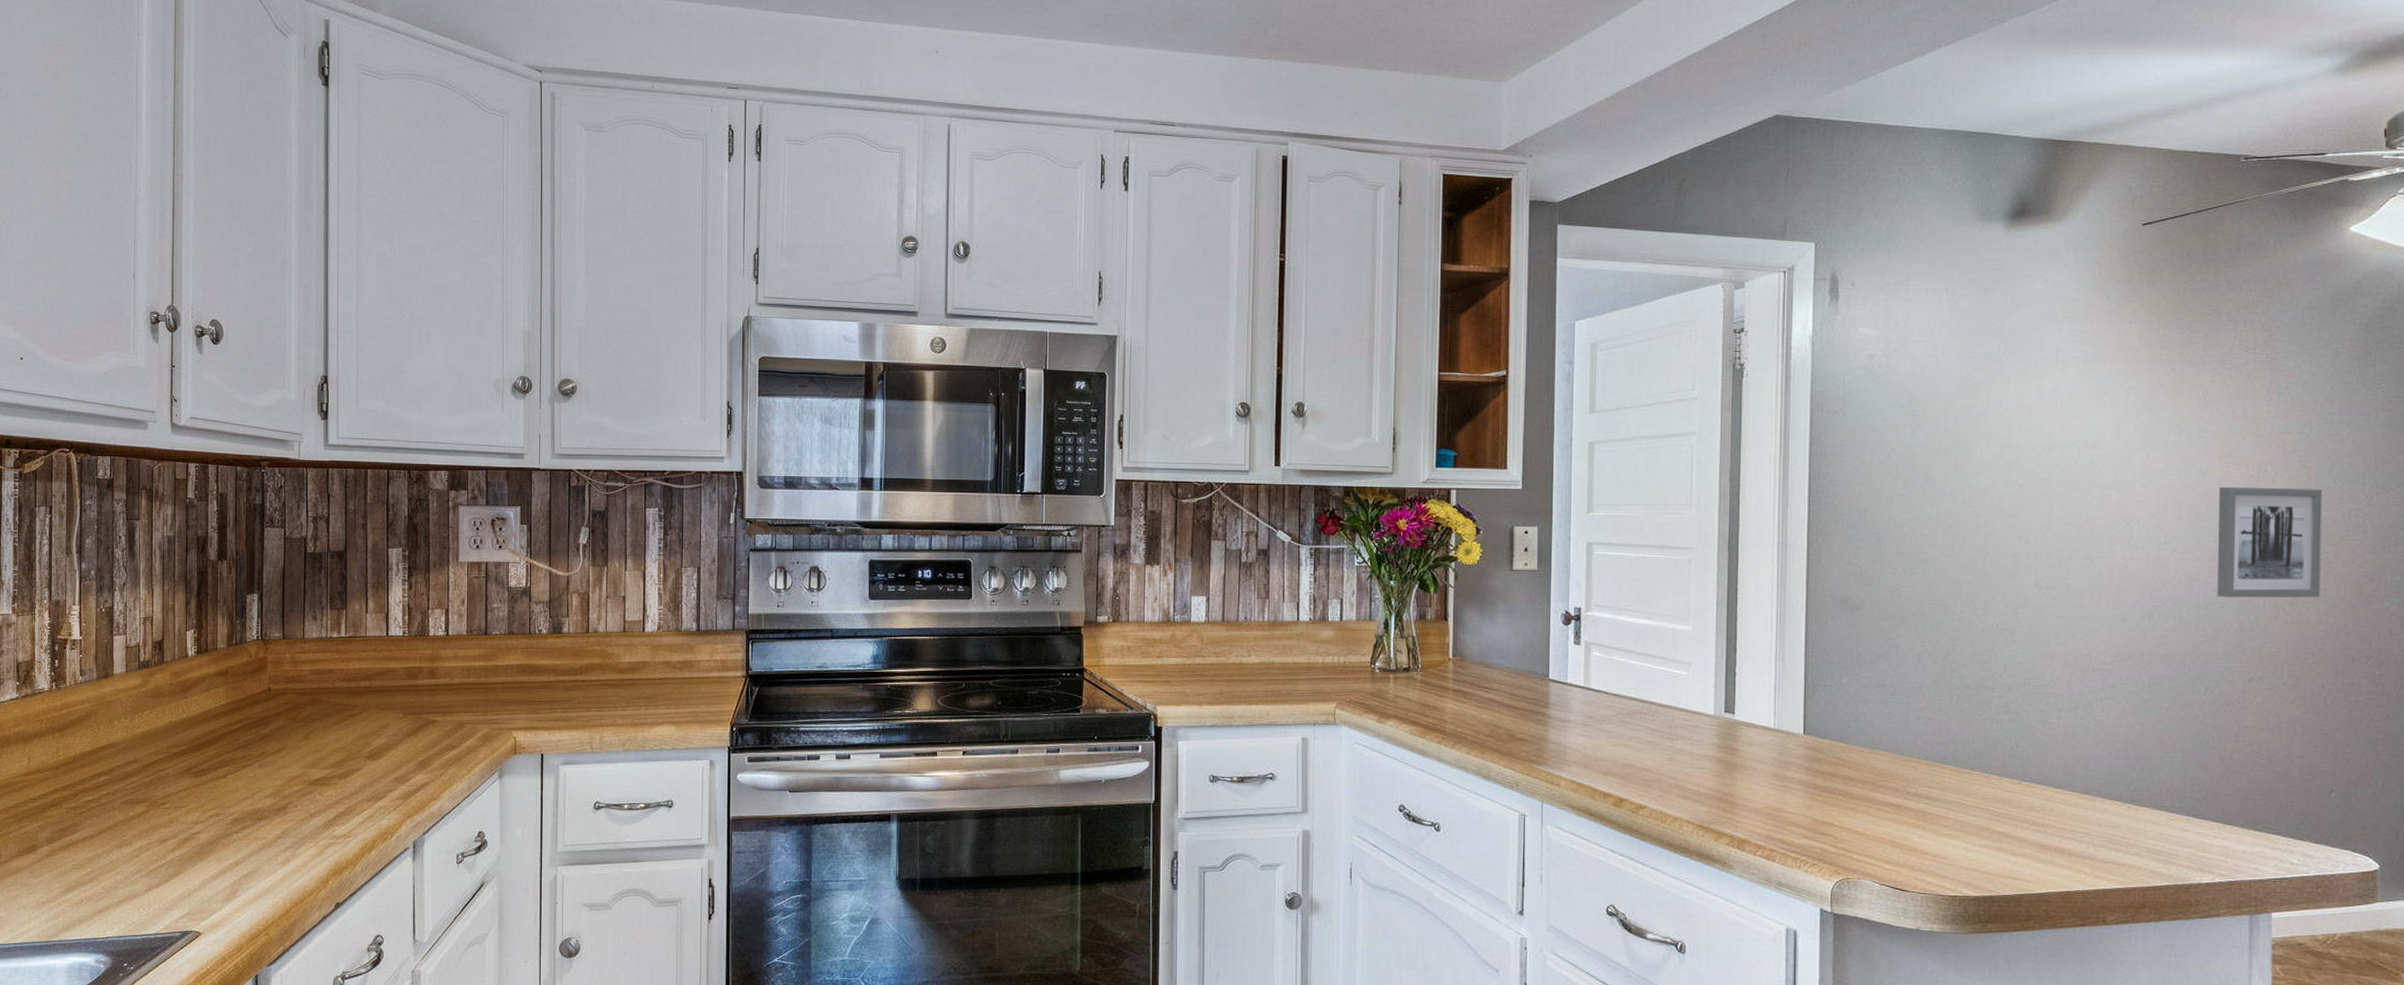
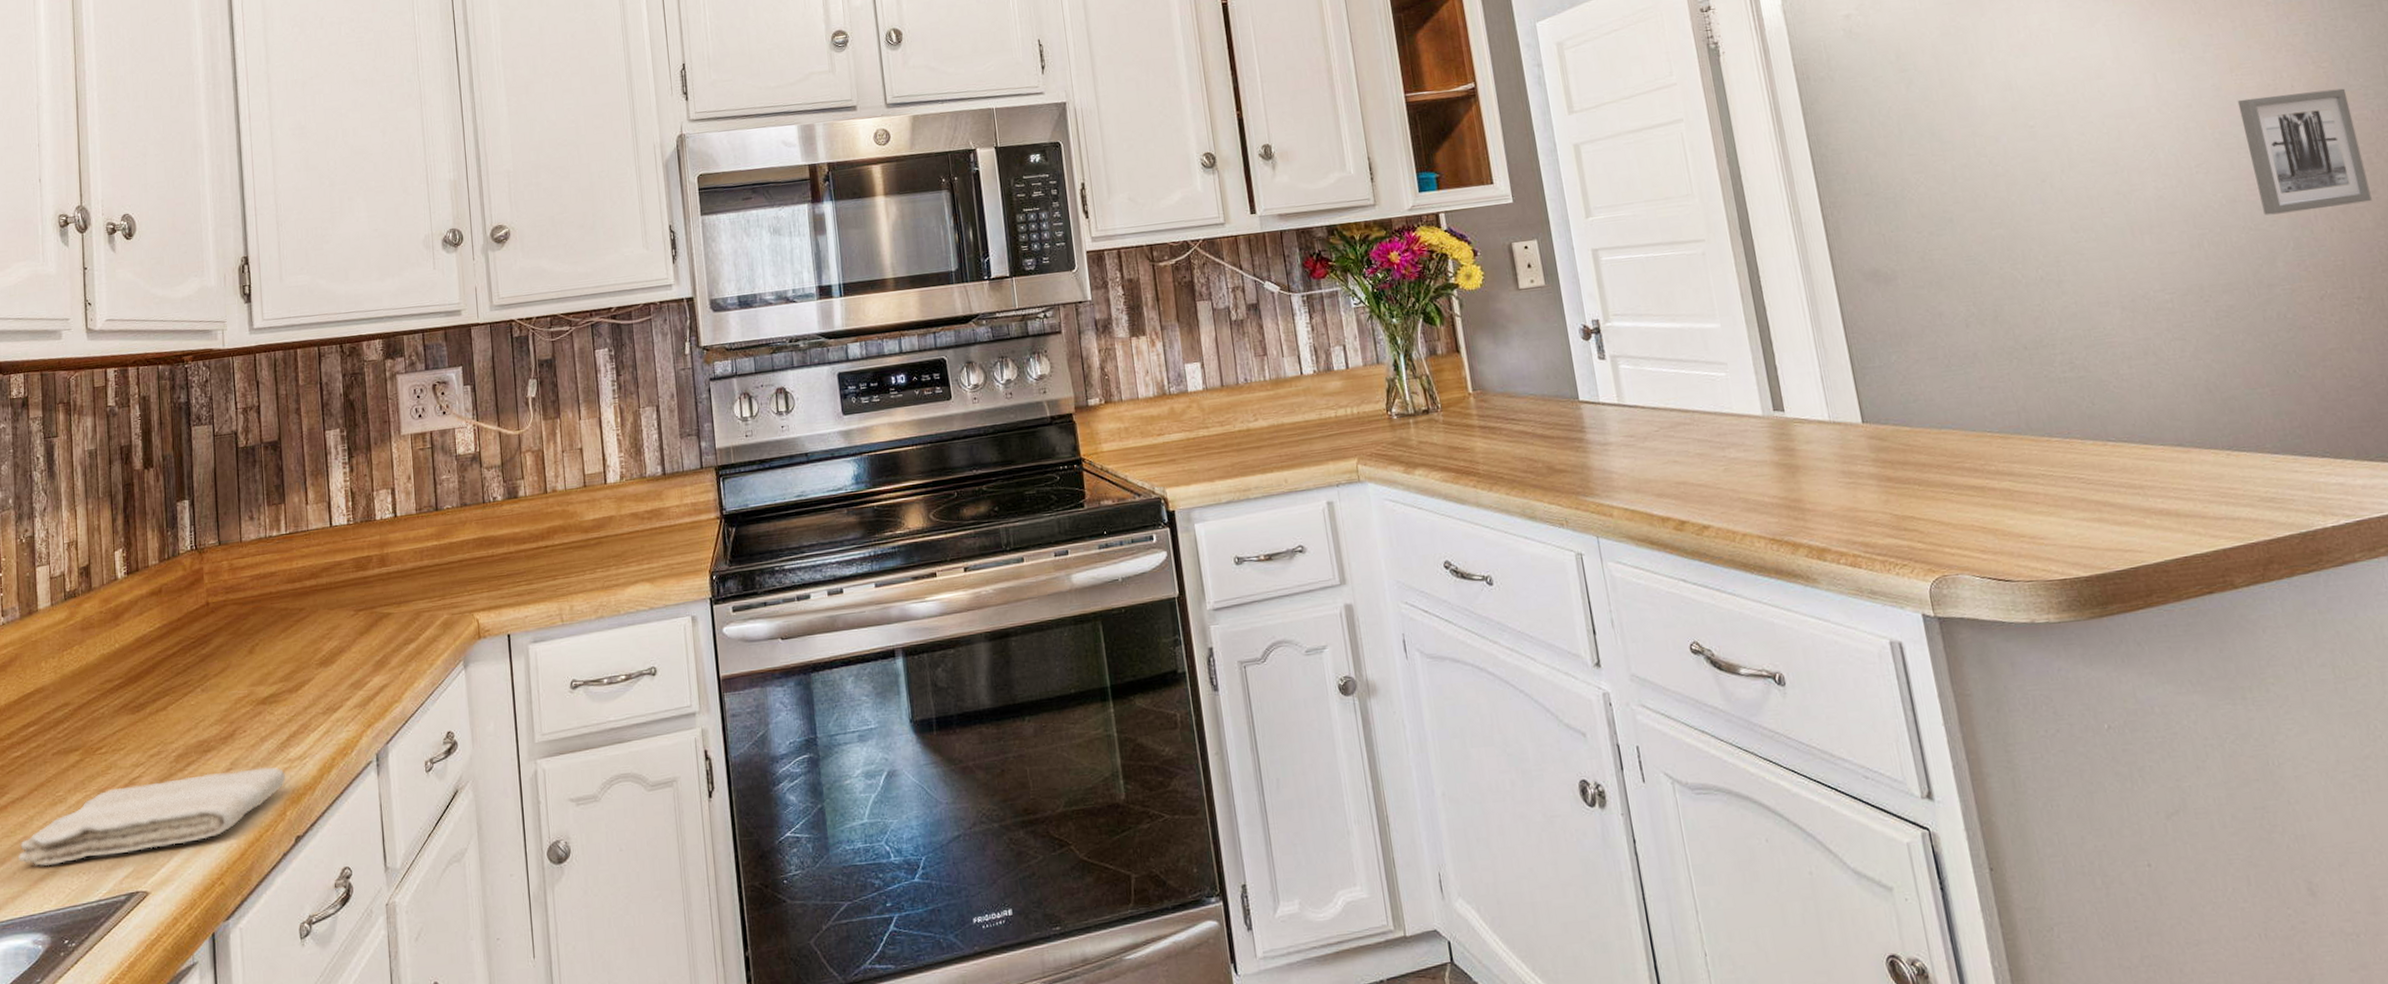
washcloth: none [86,838,330,899] -> present [18,767,285,867]

